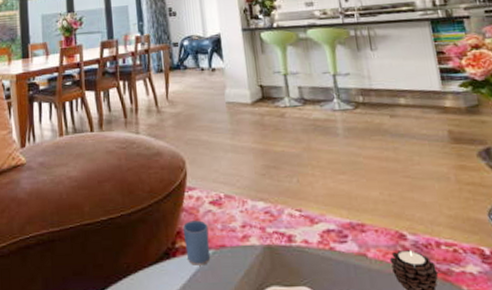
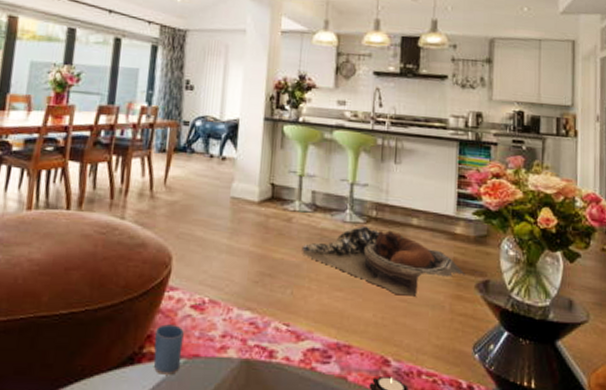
dog bed: none [299,111,466,172] -> present [302,225,466,296]

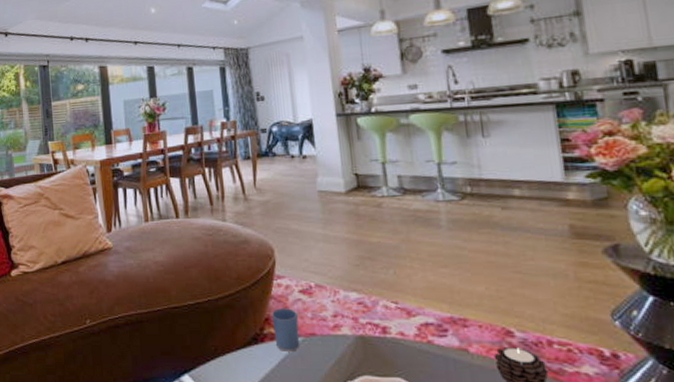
dog bed: present [302,225,466,296] -> none [397,202,589,267]

